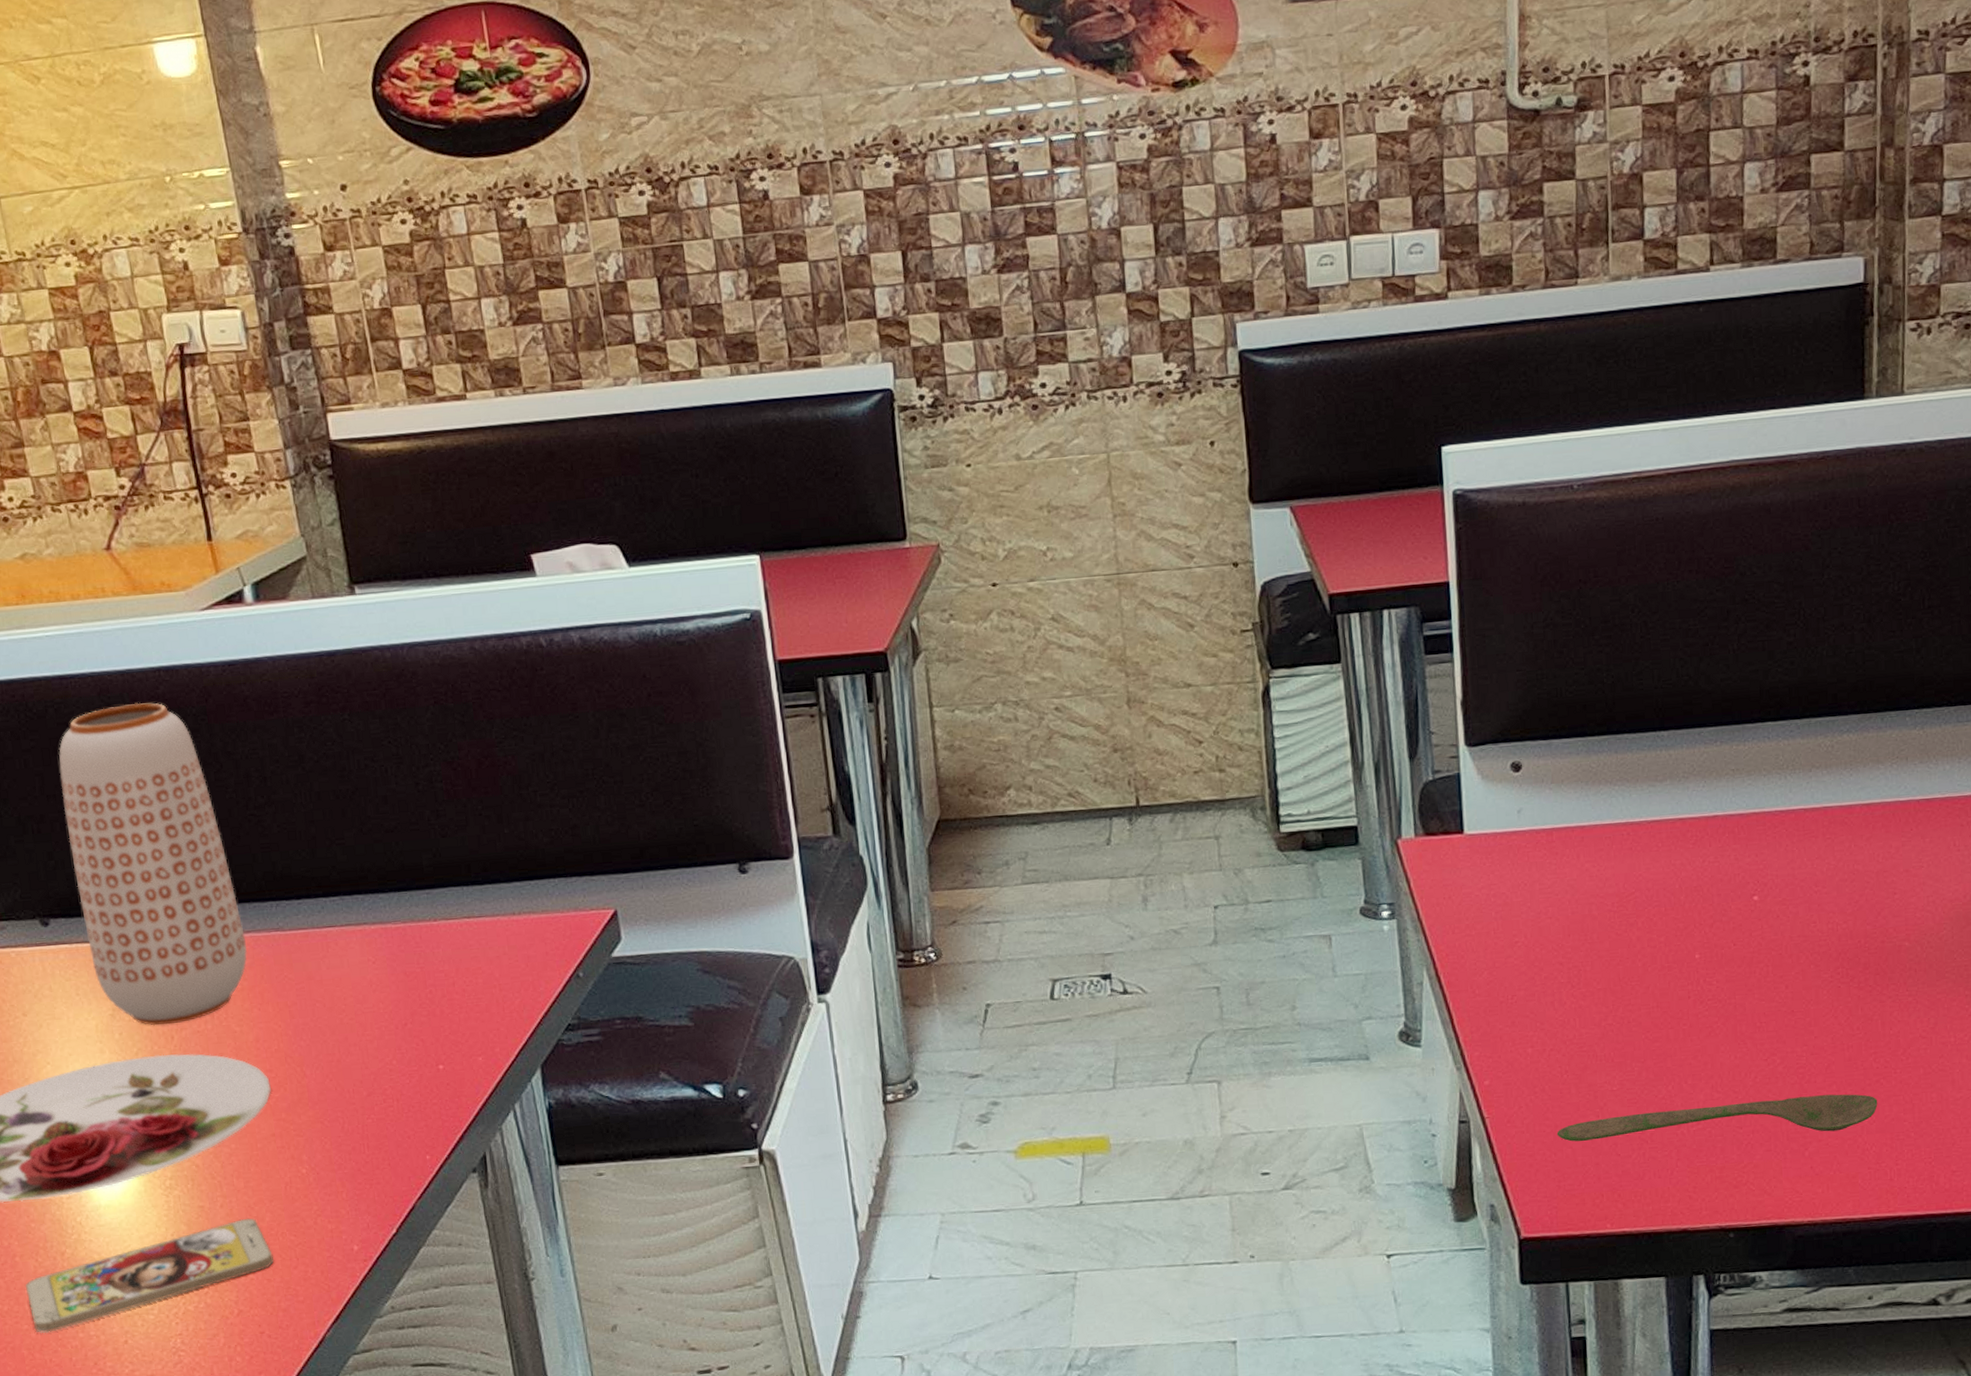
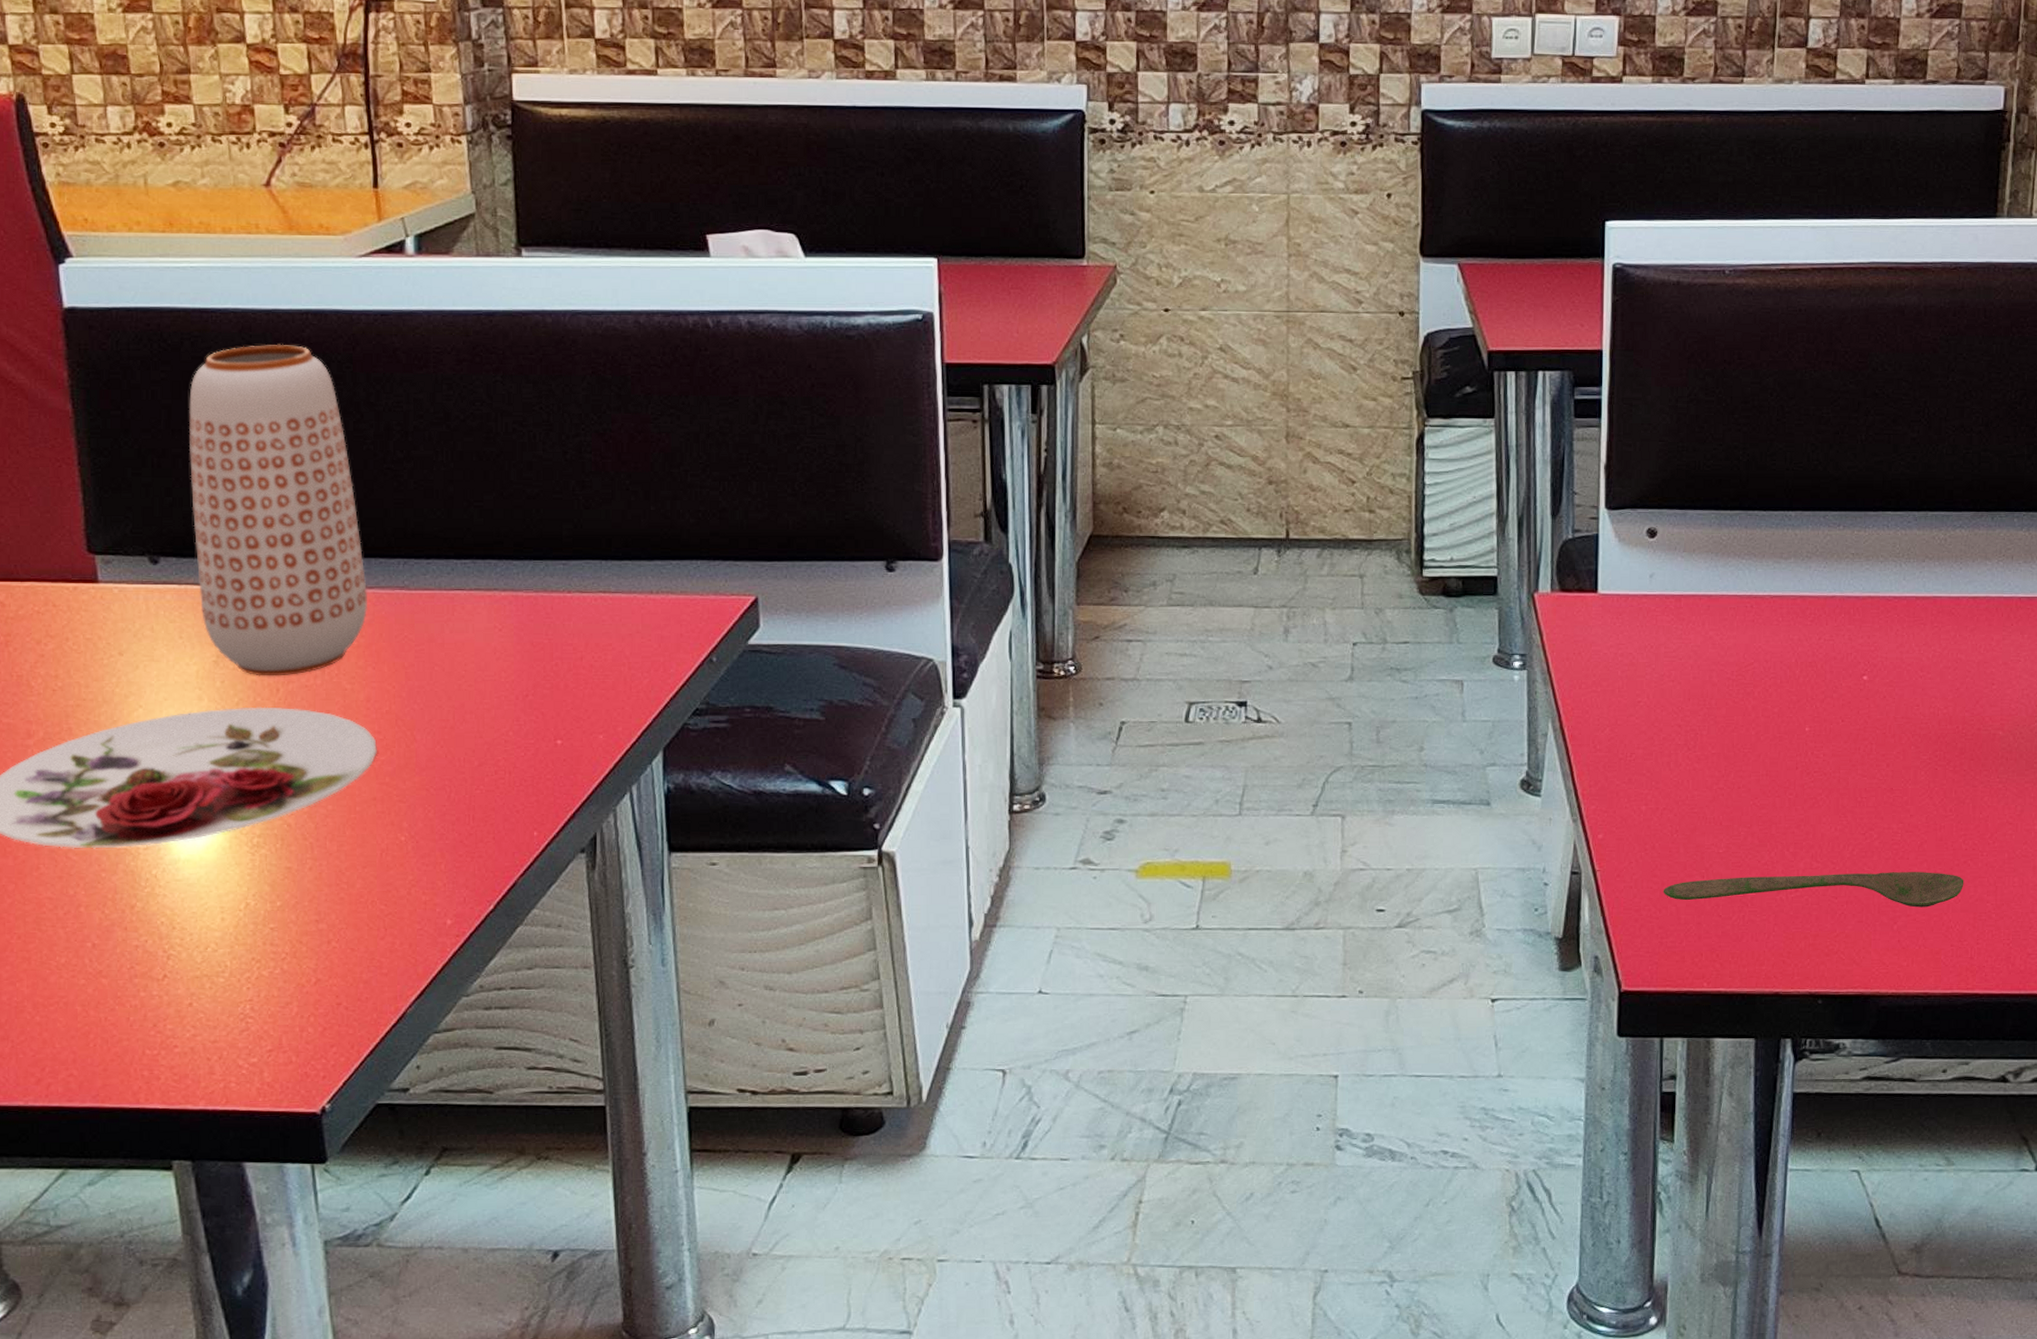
smartphone: present [26,1218,274,1334] -> none [88,883,361,990]

